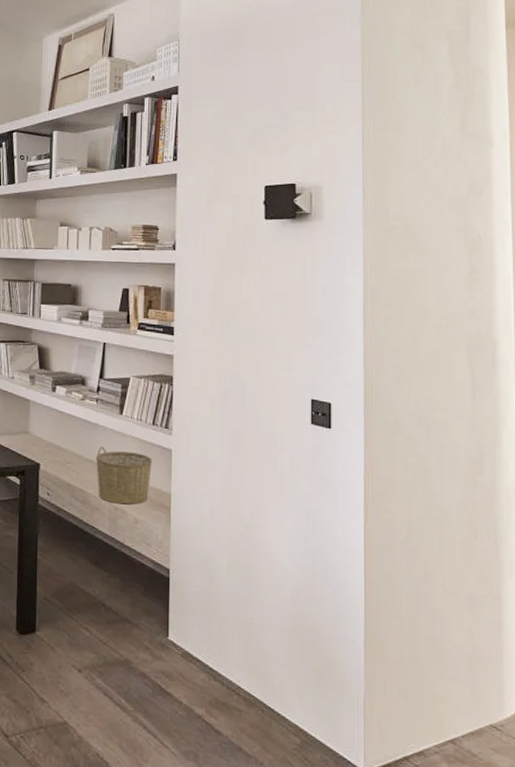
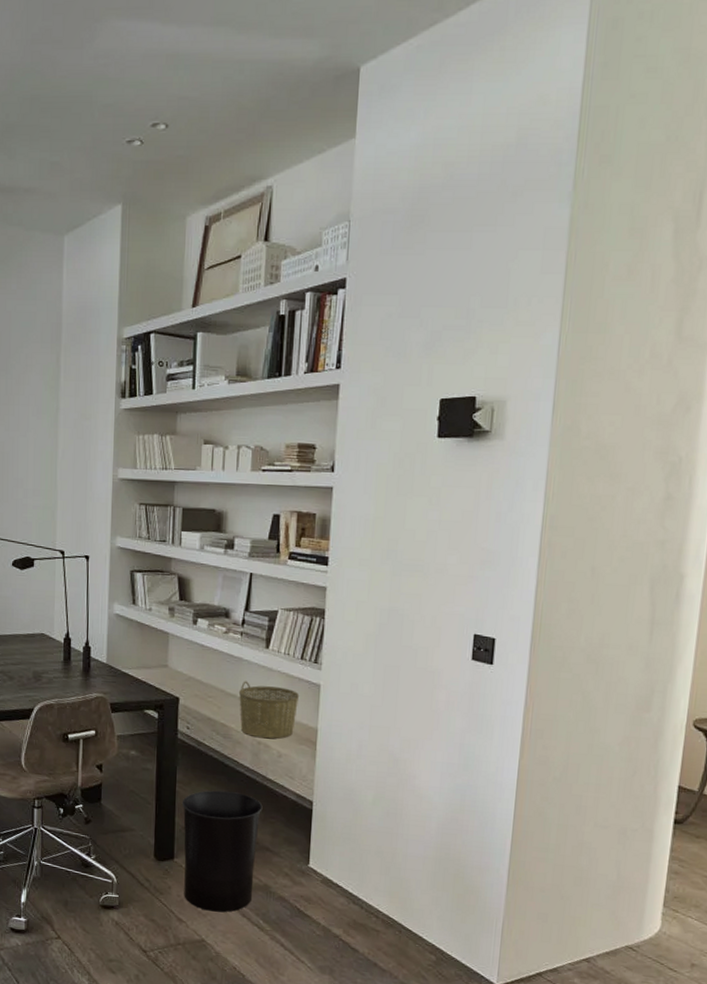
waste bin: none [43,558,121,691] -> present [182,790,263,912]

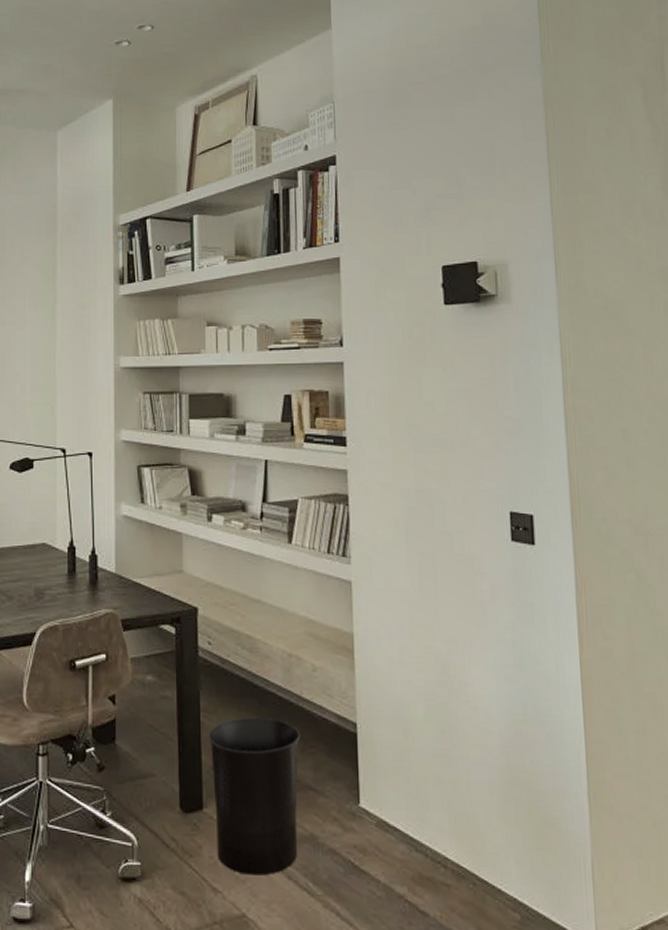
basket: present [238,681,300,739] -> none [262,583,330,650]

